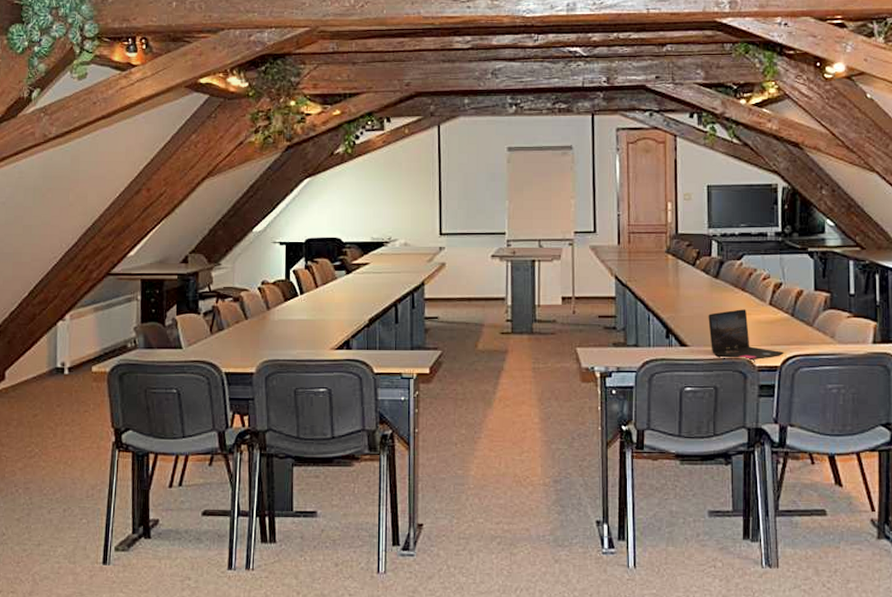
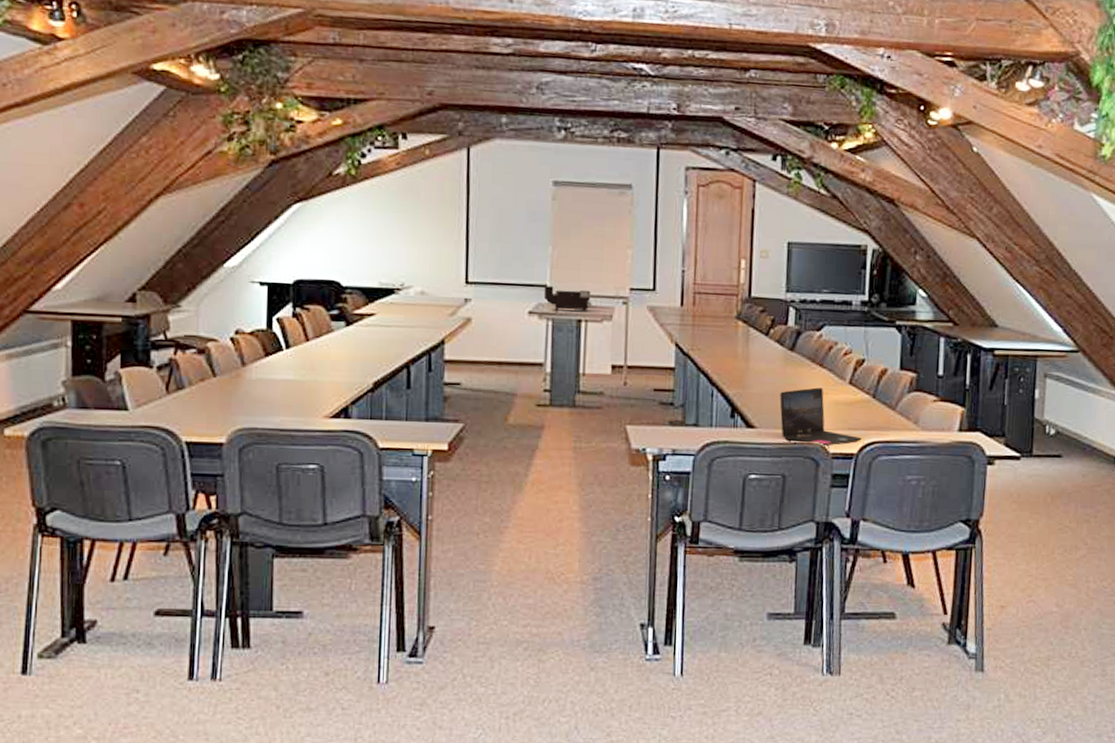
projector: none [503,233,542,254] -> present [543,286,591,312]

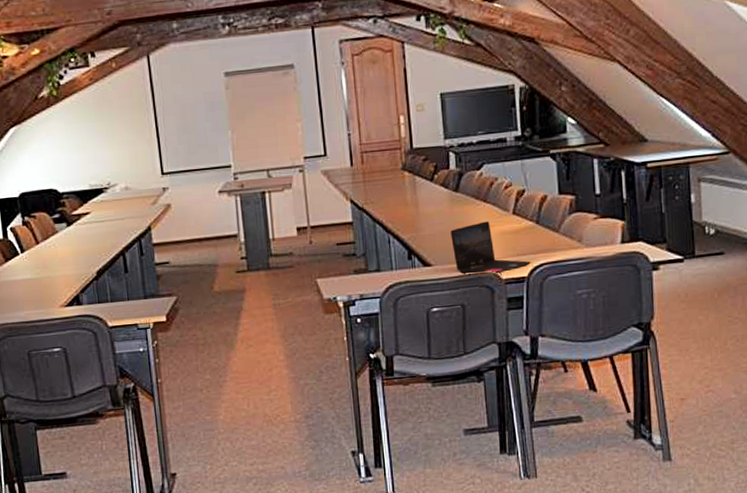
projector: present [543,286,591,312] -> none [229,164,271,187]

